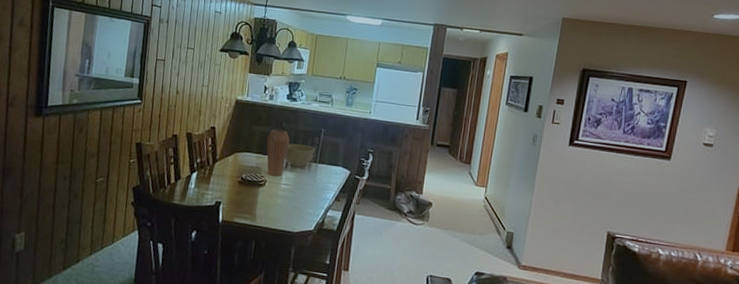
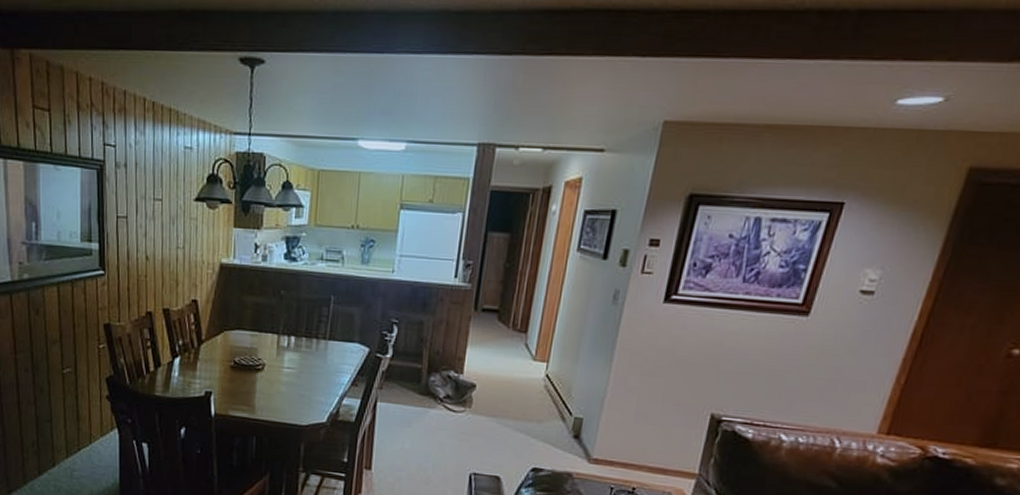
vase: present [266,129,290,177] -> none [261,299,292,359]
bowl: present [285,143,316,168] -> none [286,316,324,346]

